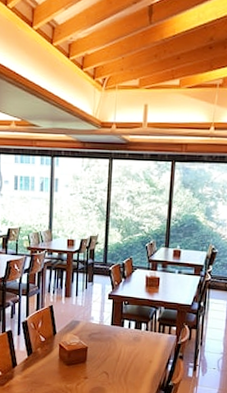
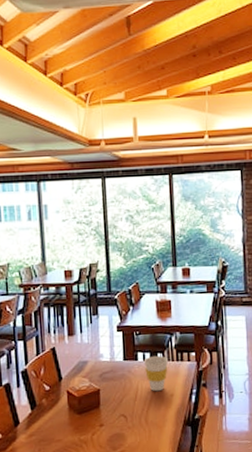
cup: none [129,325,151,357] -> present [143,355,168,392]

